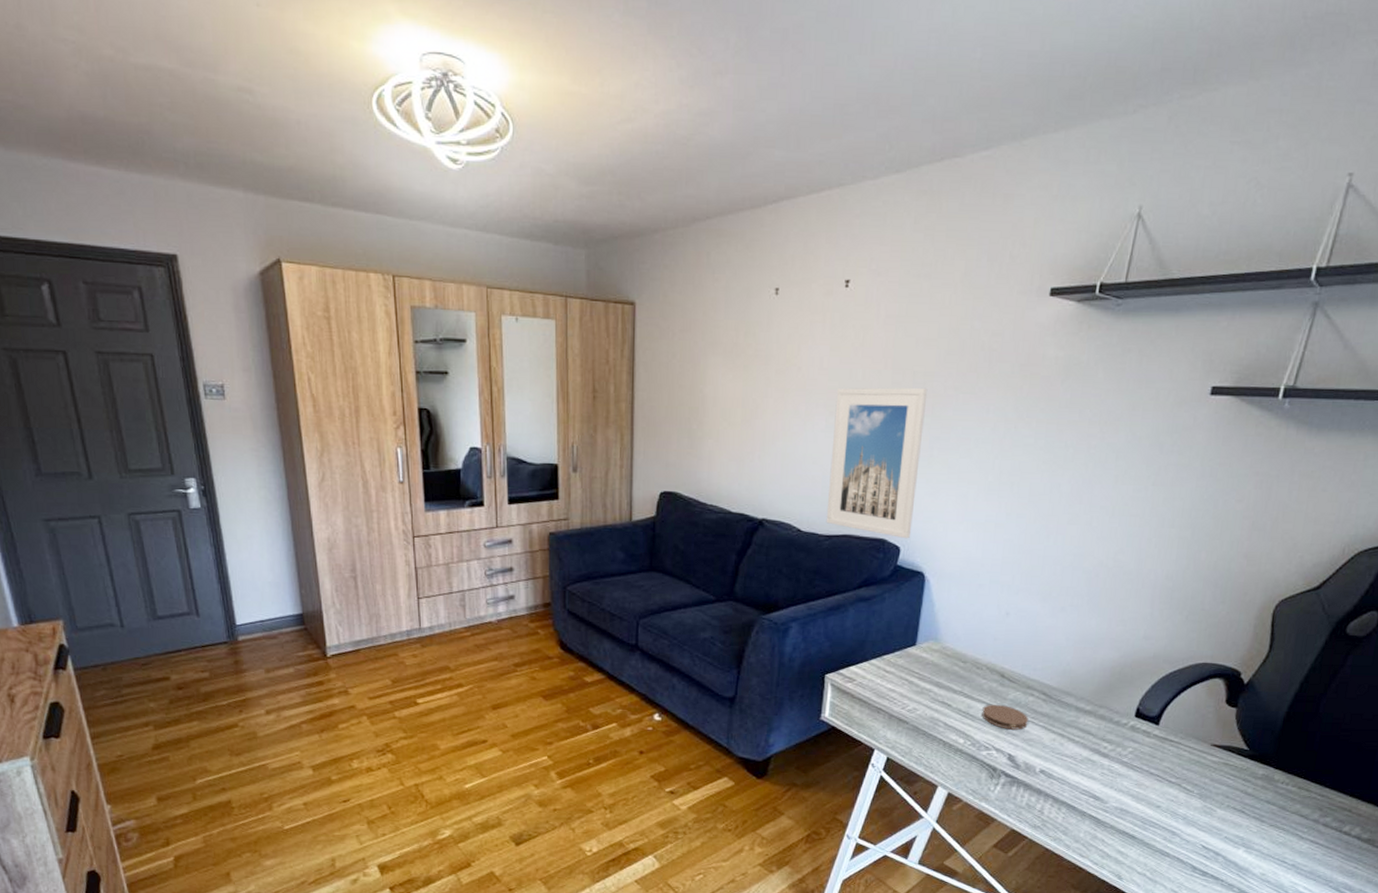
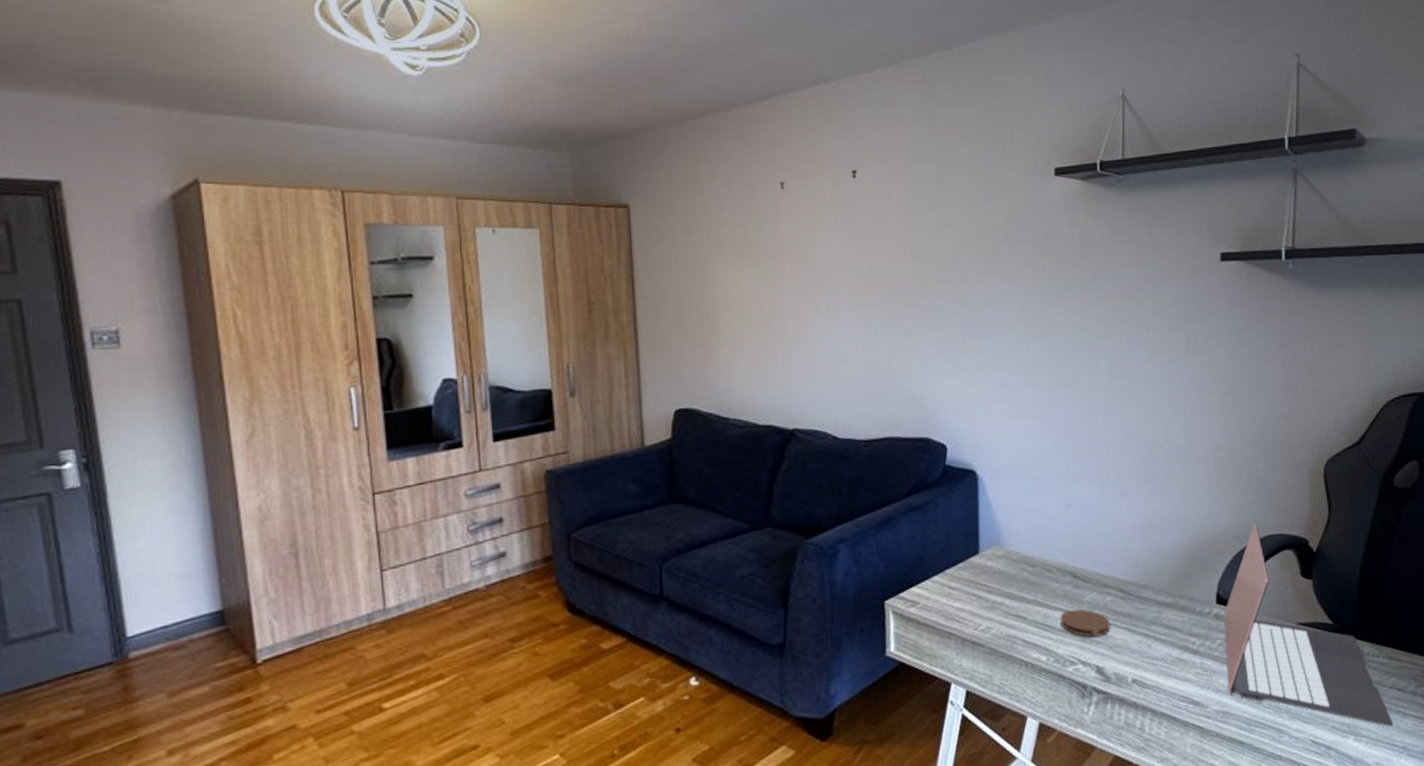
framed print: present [826,387,928,539] -> none [857,274,956,436]
laptop: none [1129,651,1288,846] -> present [1223,524,1394,727]

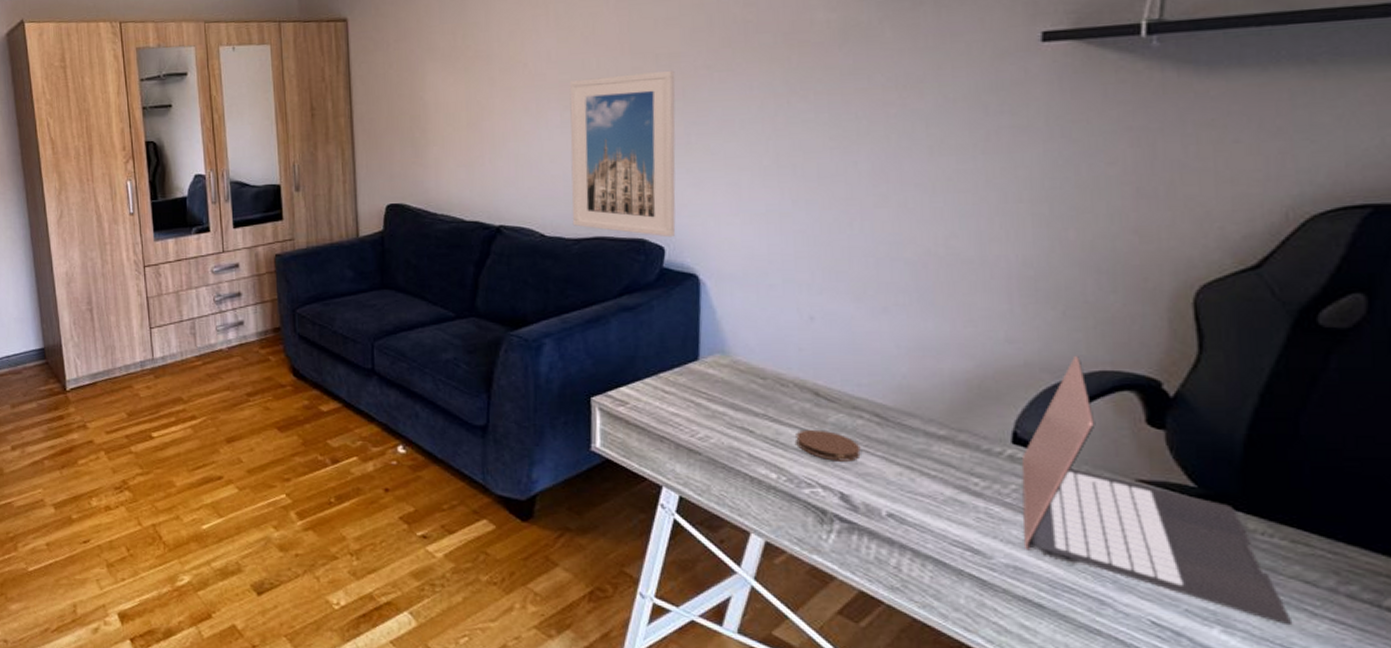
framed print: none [857,274,956,436] -> present [569,70,676,238]

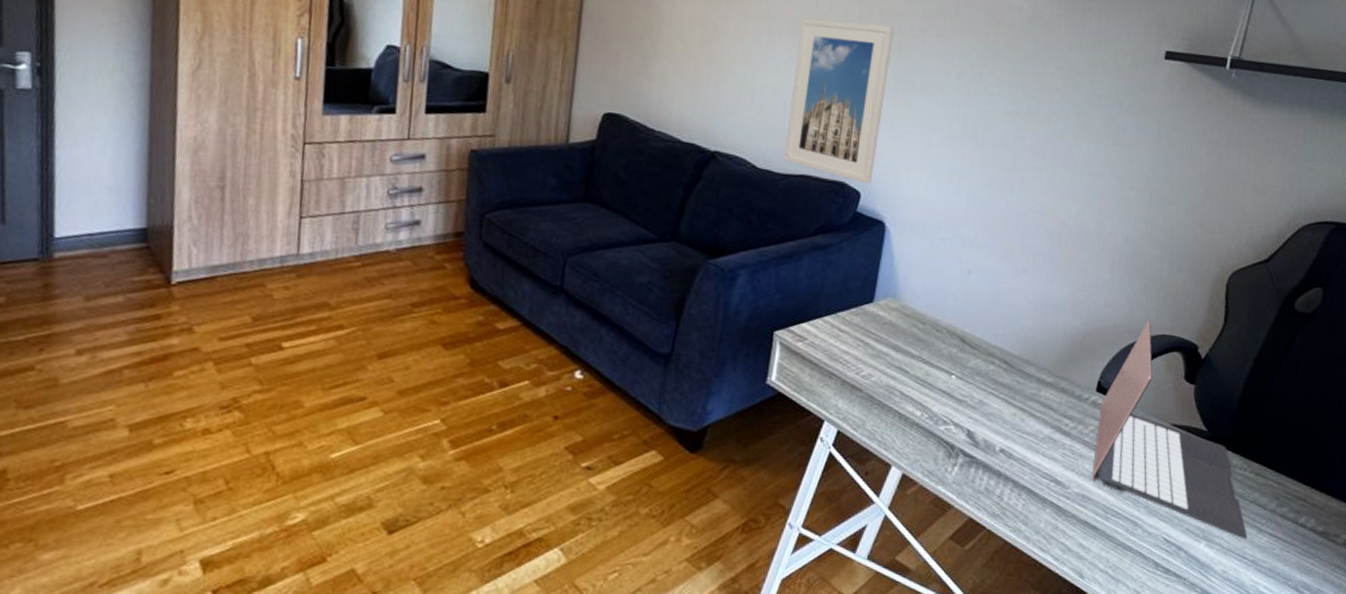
coaster: present [796,429,861,462] -> none [940,372,989,402]

